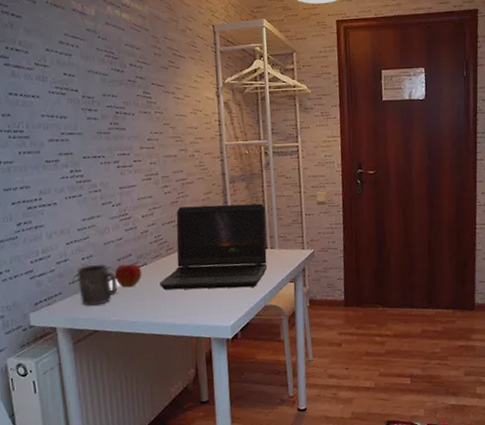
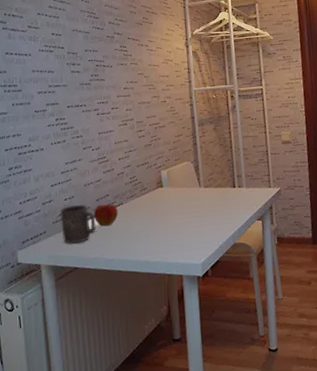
laptop computer: present [160,203,268,290] -> none [134,144,236,229]

